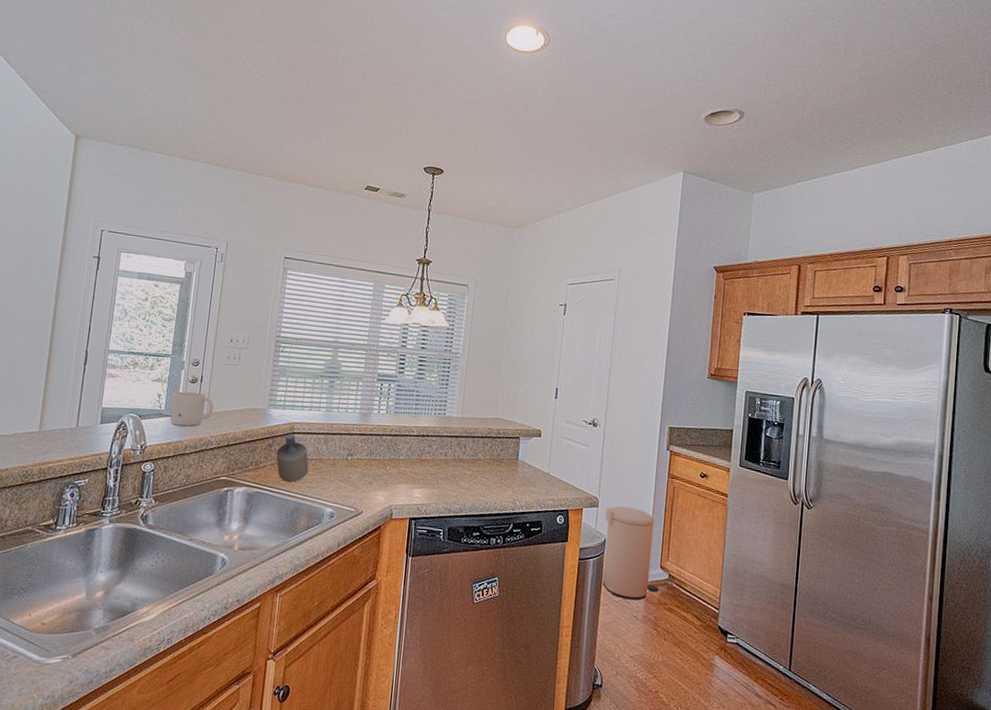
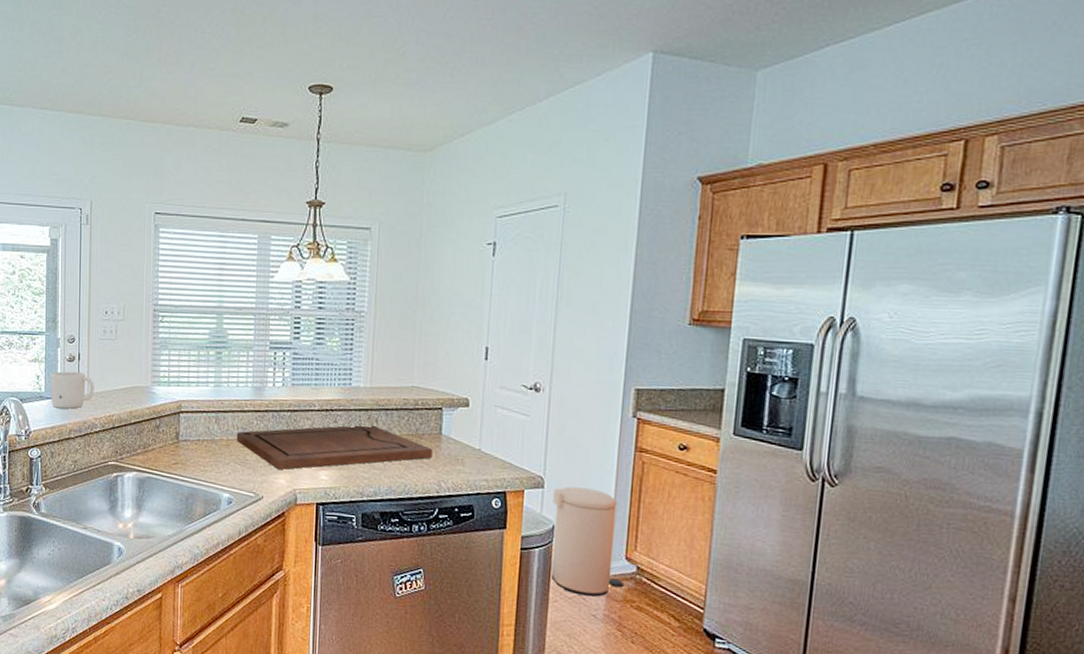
soap dispenser: present [275,434,309,482] -> none [164,413,201,466]
cutting board: none [341,449,510,488] -> present [236,424,433,470]

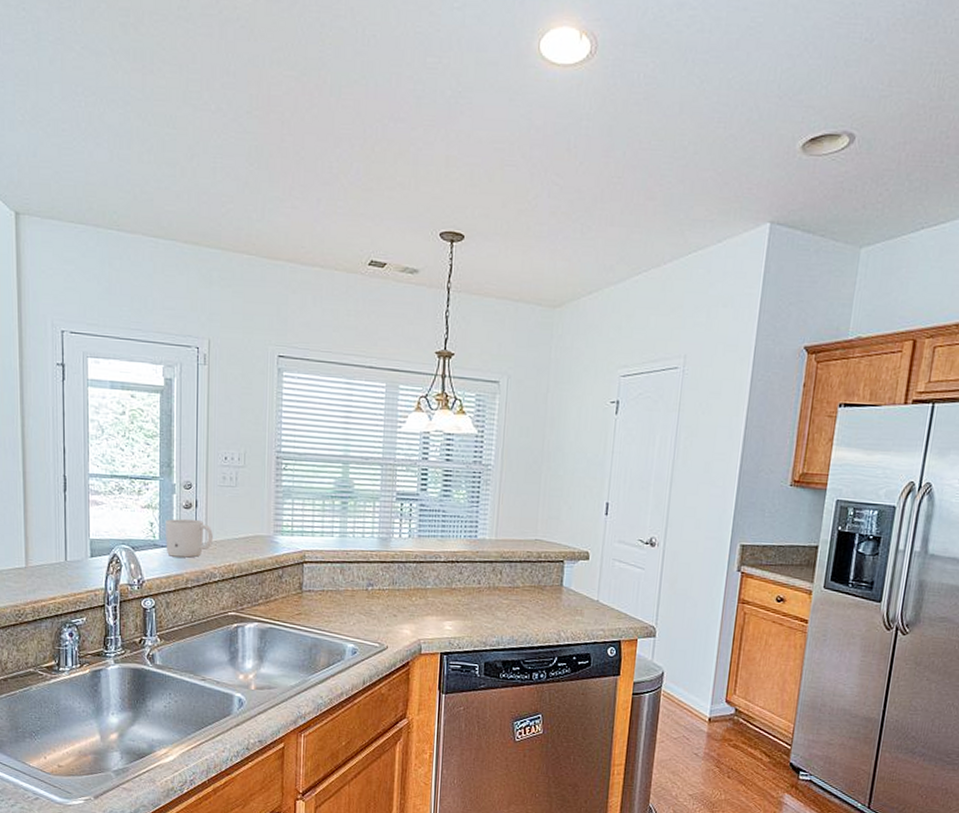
cutting board: present [236,424,433,470] -> none [361,576,554,621]
pedal bin: present [551,487,625,597] -> none [659,636,724,737]

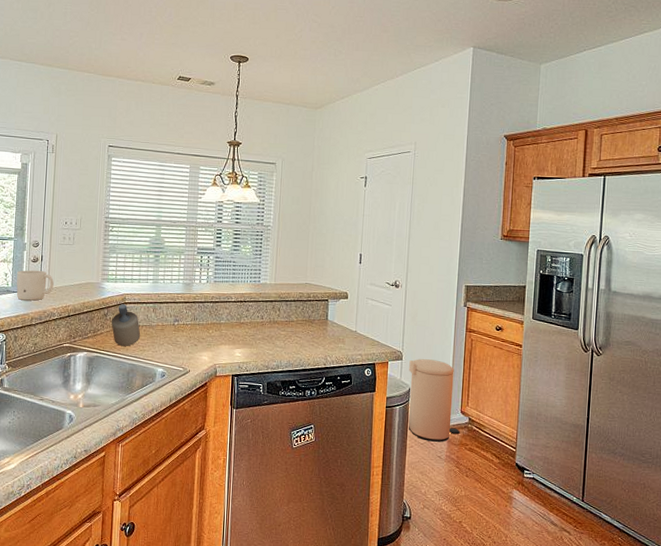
soap dispenser: none [287,563,325,616] -> present [111,304,141,346]
pedal bin: none [659,636,724,737] -> present [408,359,461,442]

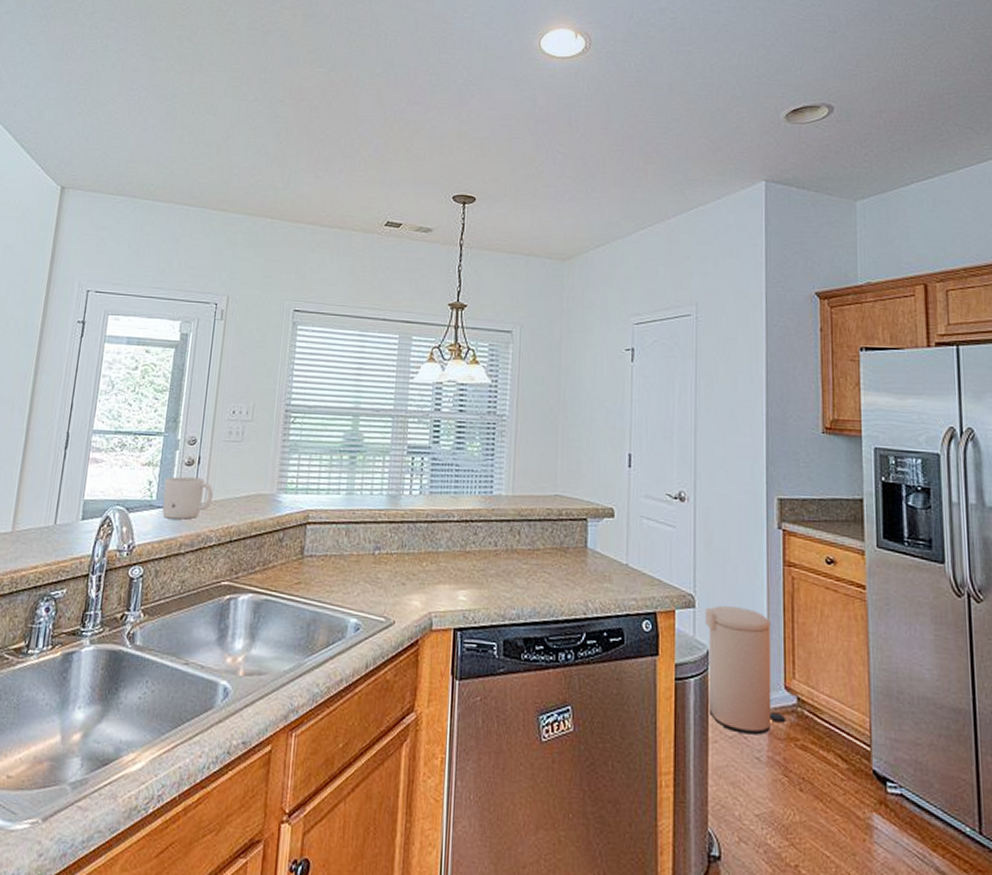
soap dispenser: present [111,304,141,346] -> none [287,524,328,585]

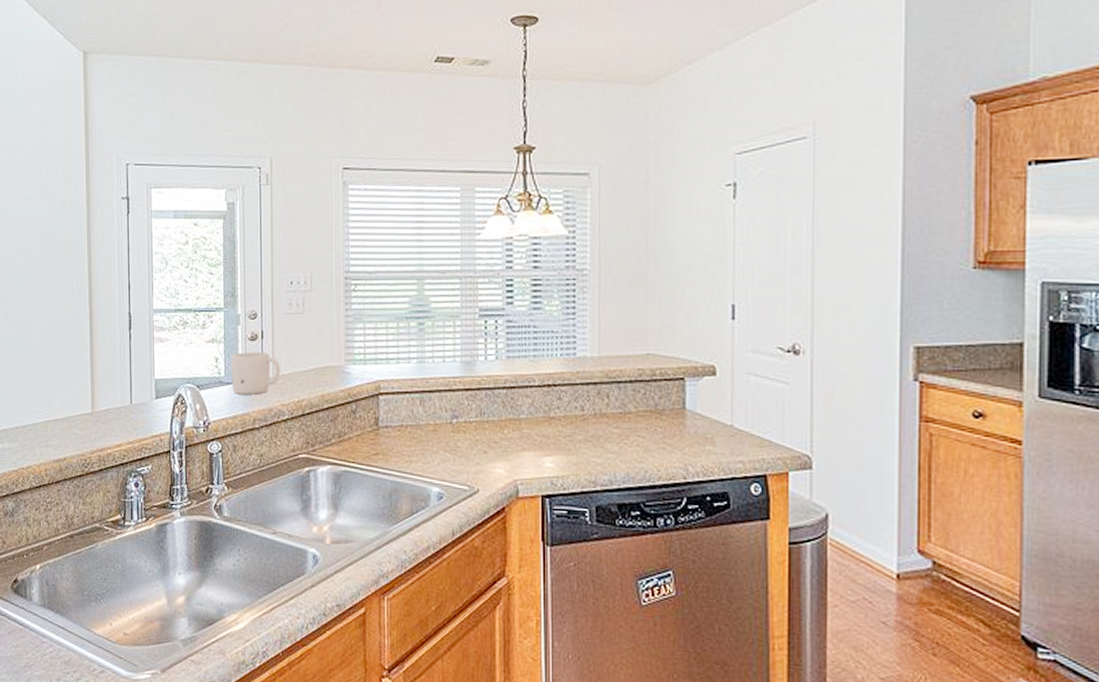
pedal bin: present [705,606,787,735] -> none [824,466,919,600]

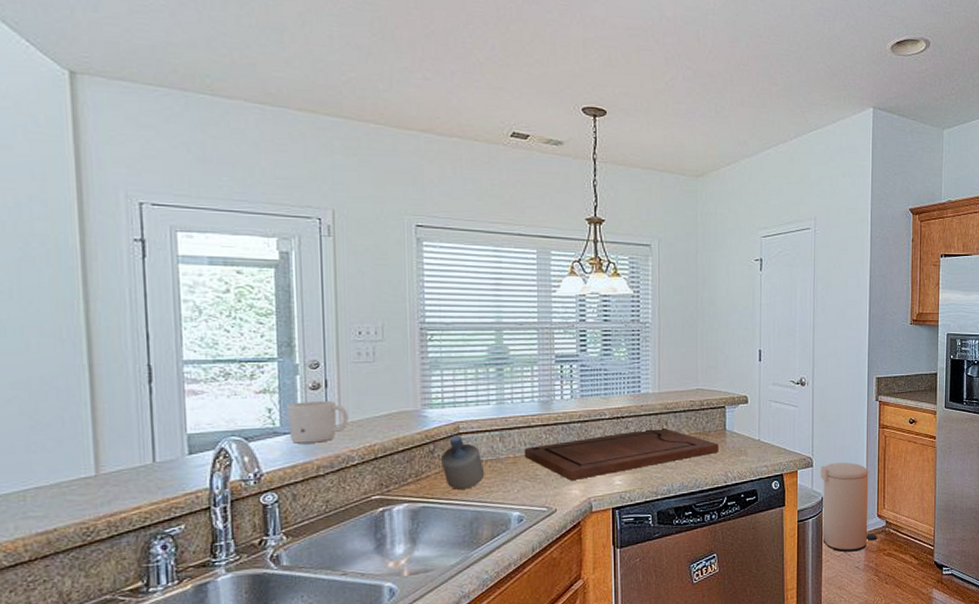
soap dispenser: none [361,395,405,456] -> present [440,435,485,490]
cutting board: none [444,400,676,458] -> present [524,427,719,481]
pedal bin: none [824,466,919,600] -> present [820,462,878,553]

